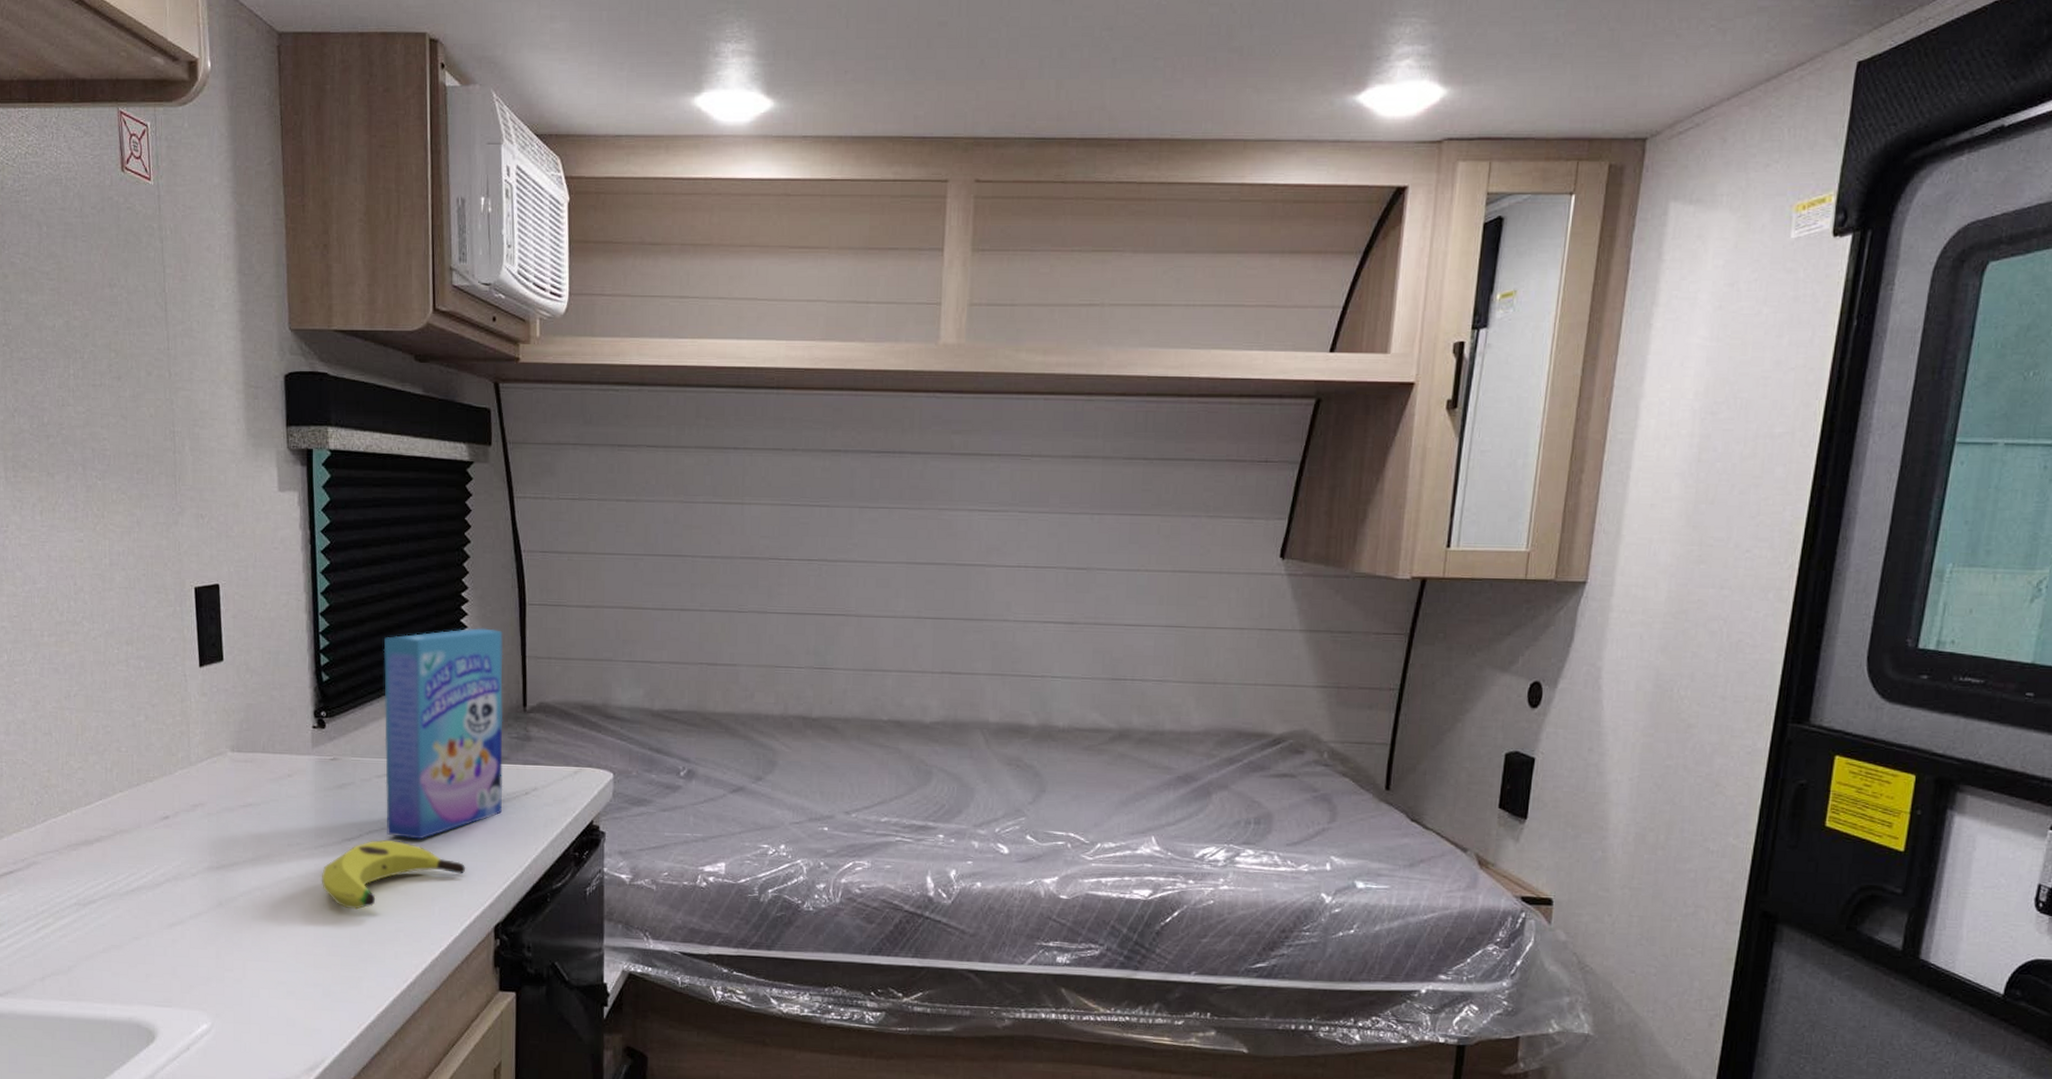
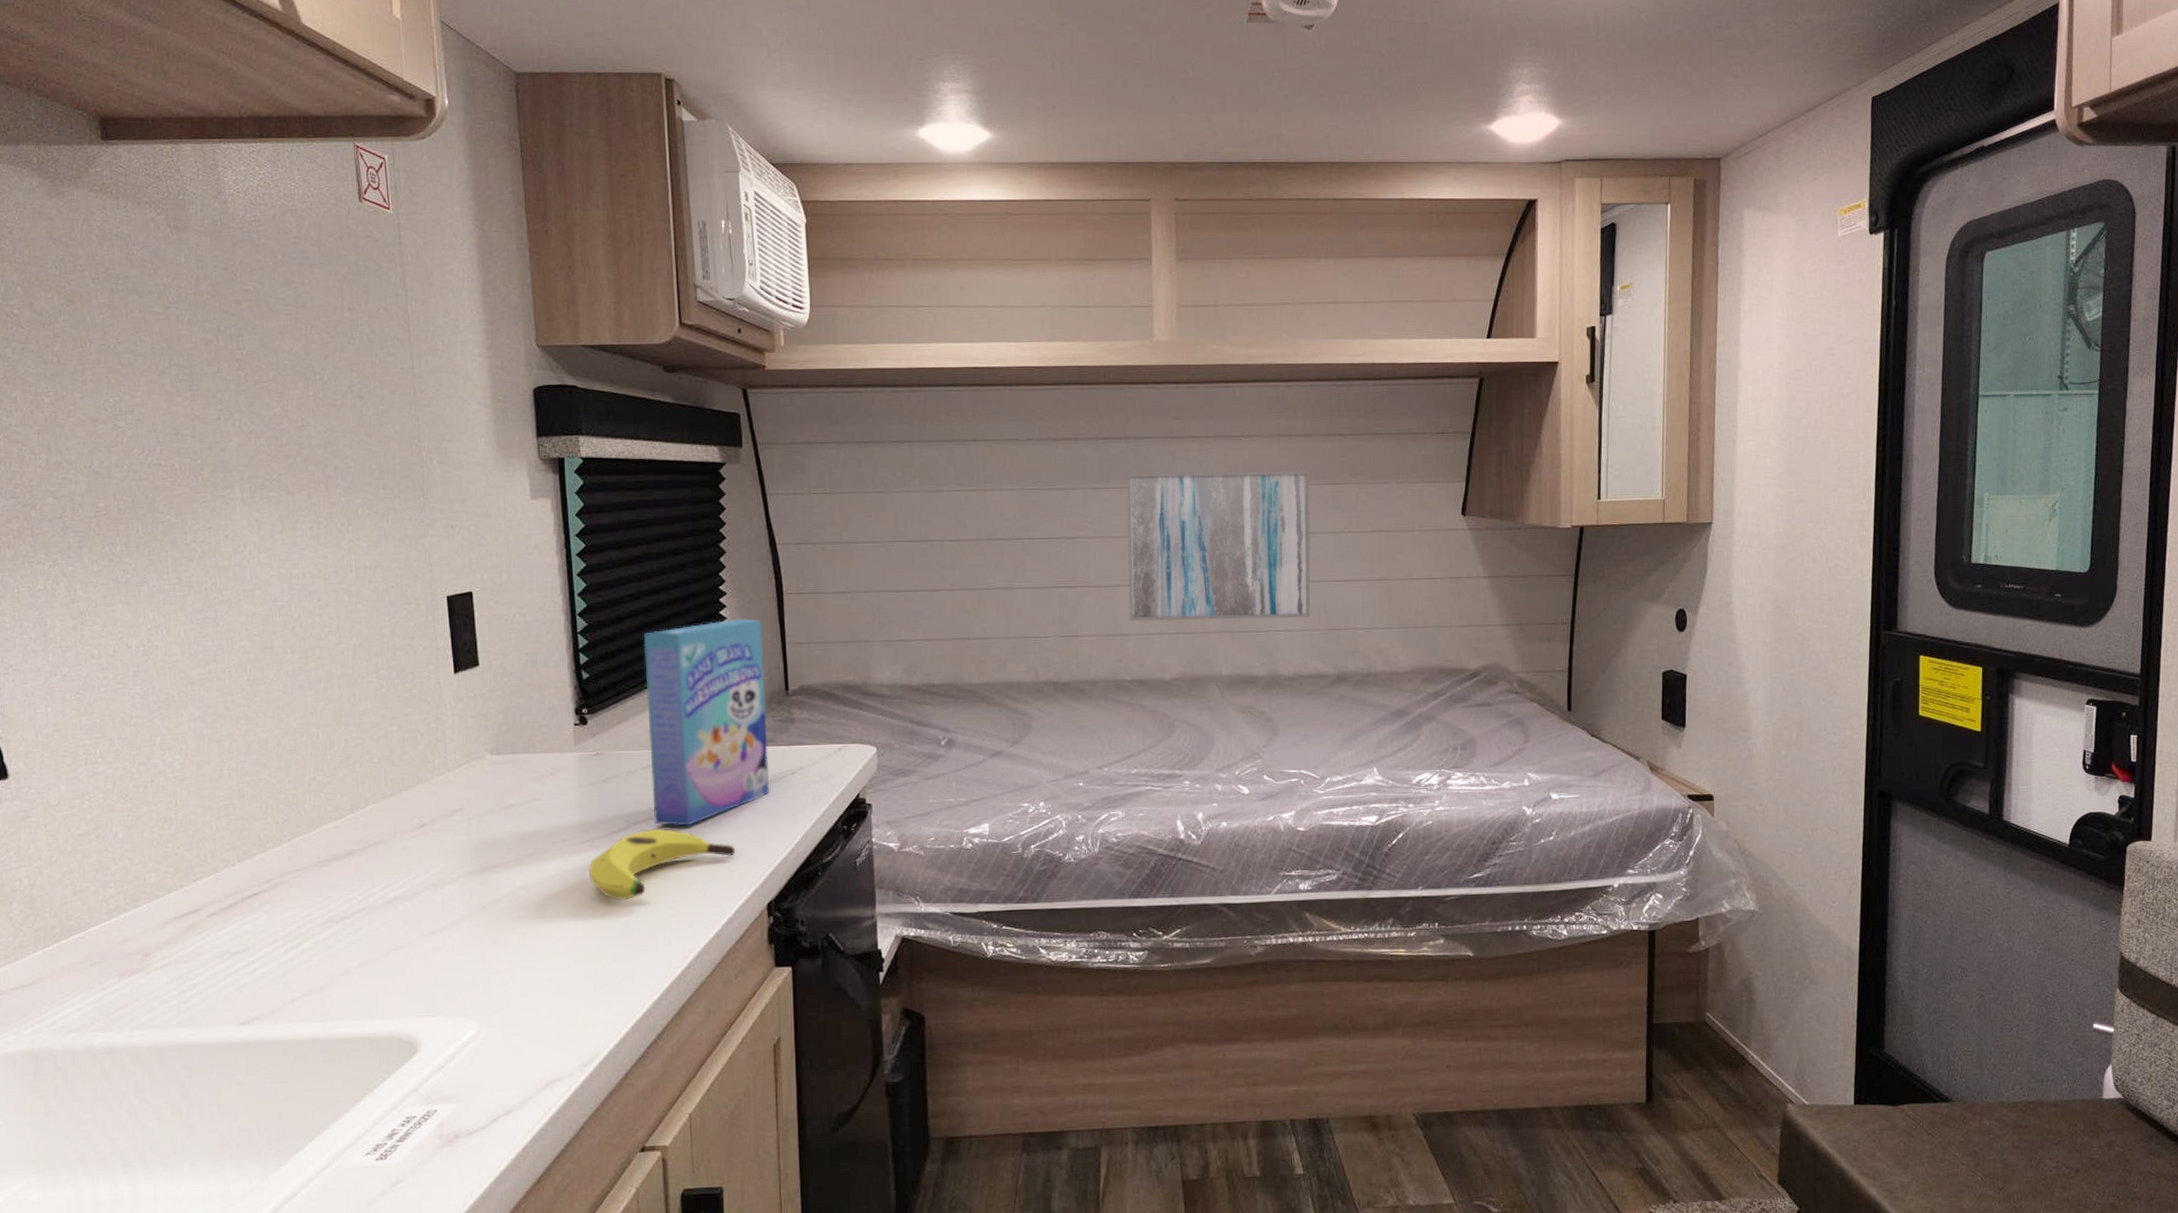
wall art: none [890,492,1105,664] -> present [1126,470,1311,621]

